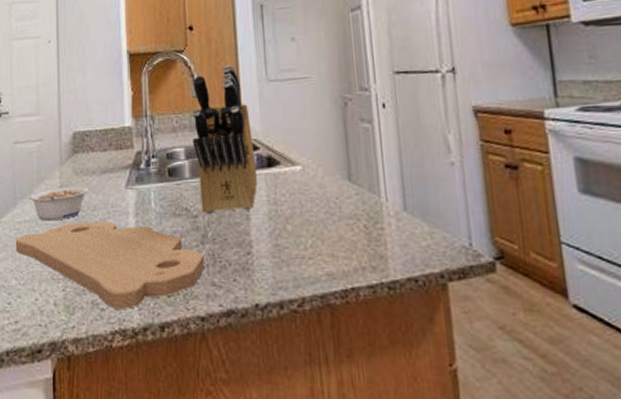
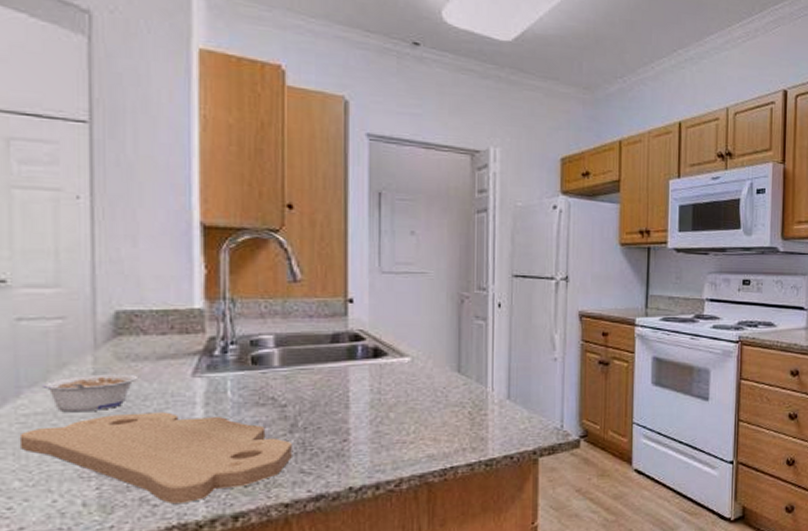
knife block: present [191,65,257,213] -> none [285,252,360,403]

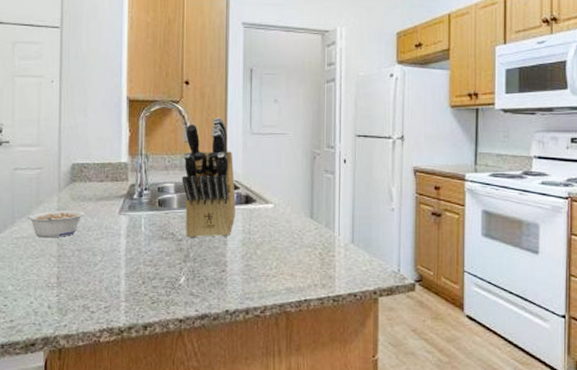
cutting board: present [19,412,292,504] -> none [13,240,185,312]
knife block: none [285,252,360,403] -> present [182,117,235,238]

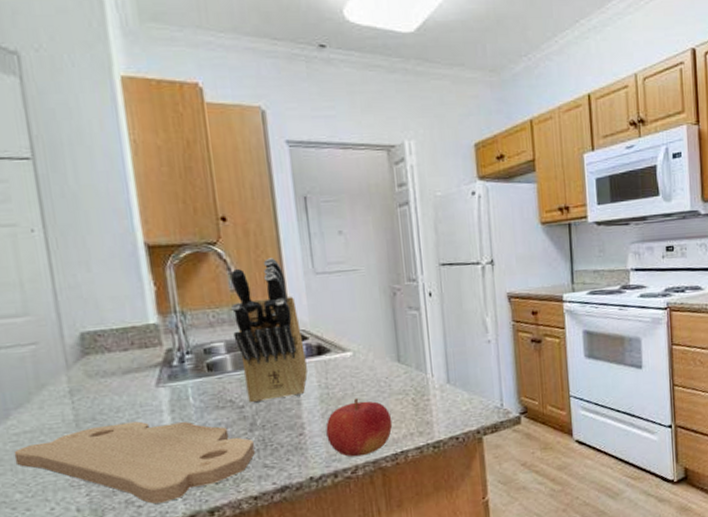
cutting board: none [13,240,185,312] -> present [13,421,255,504]
legume: present [26,210,85,238] -> none [25,389,110,429]
fruit: none [244,245,300,299] -> present [326,398,393,457]

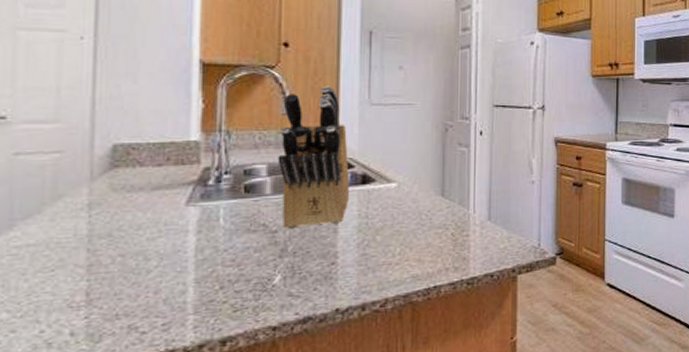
cutting board: present [13,421,255,504] -> none [9,240,281,330]
fruit: present [326,398,393,457] -> none [360,229,429,290]

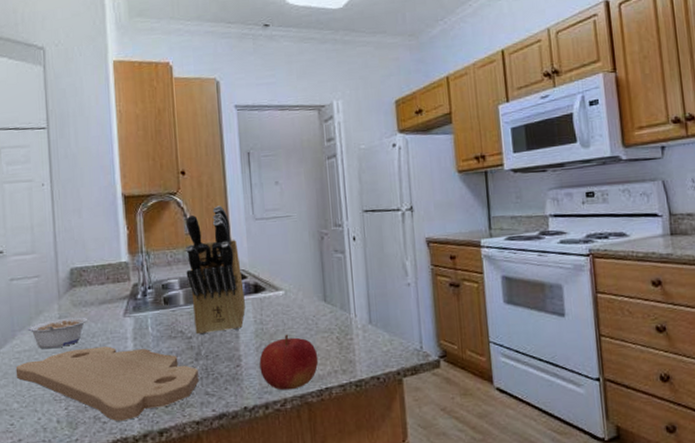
cutting board: none [9,240,281,330] -> present [15,346,199,421]
legume: none [35,204,133,244] -> present [27,317,88,349]
fruit: none [360,229,429,290] -> present [259,334,319,391]

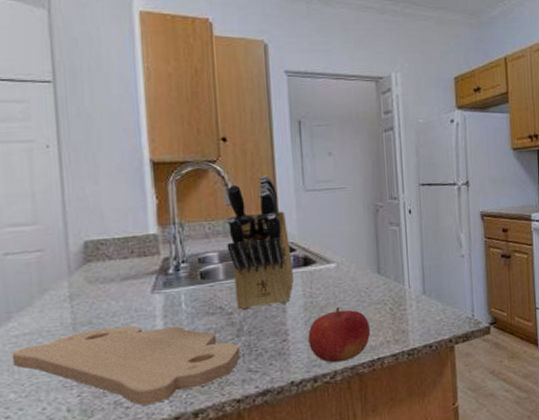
legume: present [27,317,88,349] -> none [27,294,107,332]

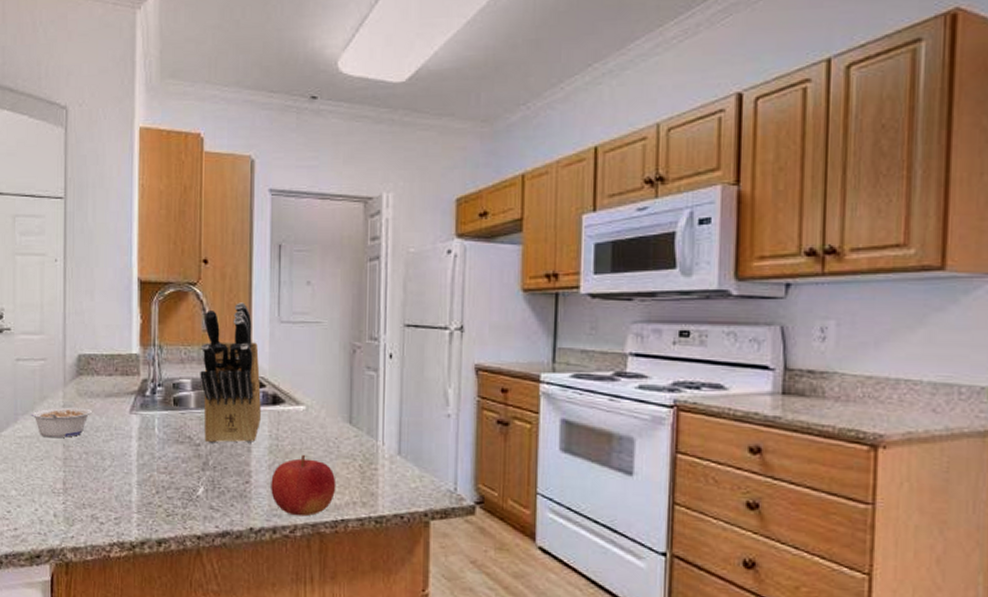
cutting board: present [12,325,240,405] -> none [16,441,204,524]
legume: none [27,294,107,332] -> present [30,407,93,438]

